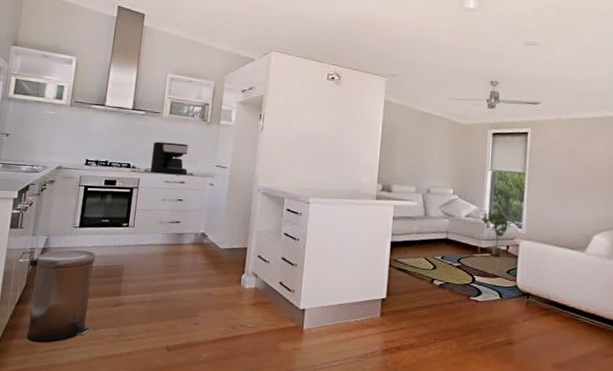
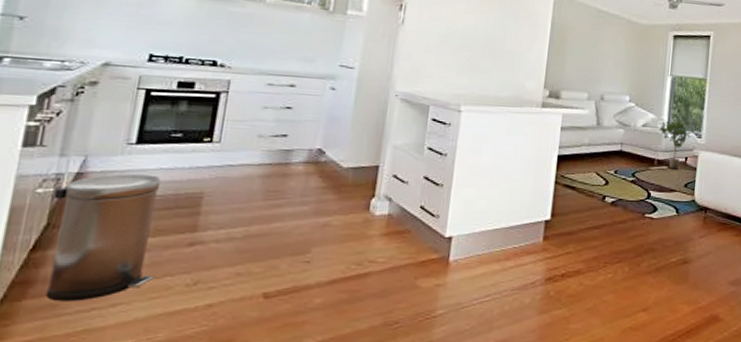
coffee maker: present [129,141,194,176] -> none [215,33,309,78]

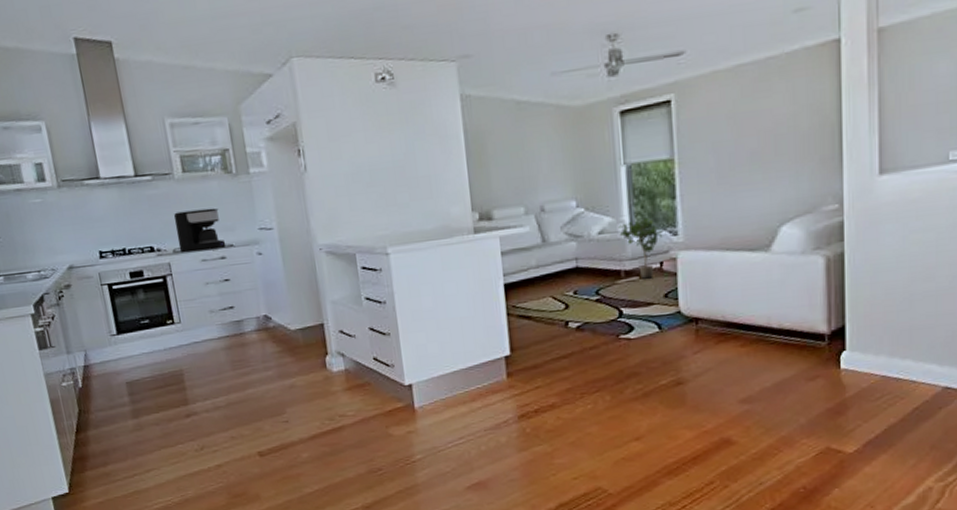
pedal bin: present [45,174,162,302] -> none [74,360,170,471]
coffee maker: none [215,33,309,78] -> present [154,208,235,256]

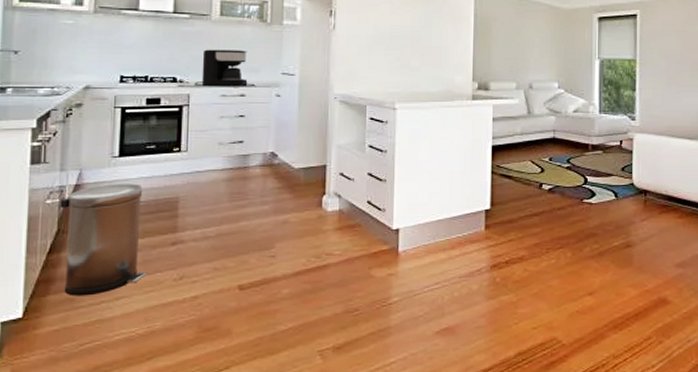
pedal bin: none [74,360,170,471] -> present [60,184,148,296]
potted plant: present [618,217,663,279] -> none [590,103,624,153]

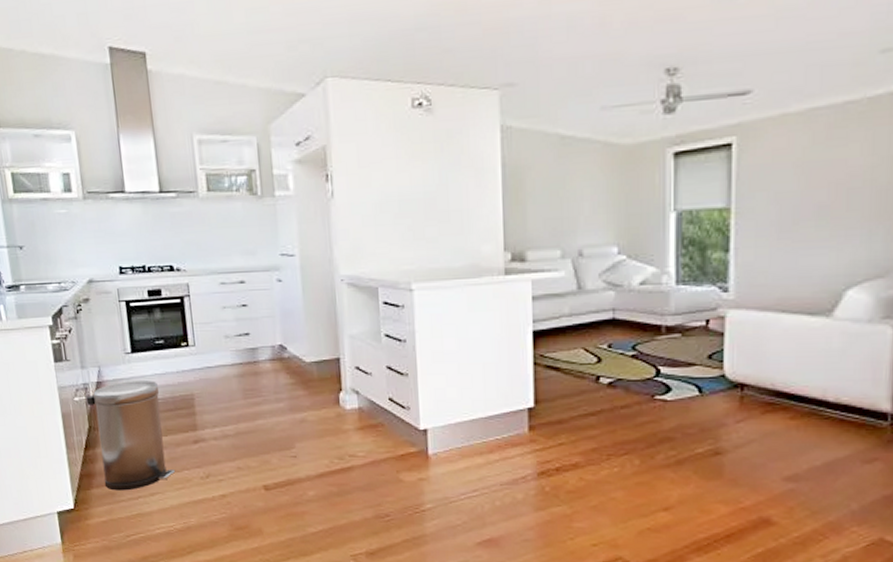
coffee maker: present [176,49,256,87] -> none [174,230,255,276]

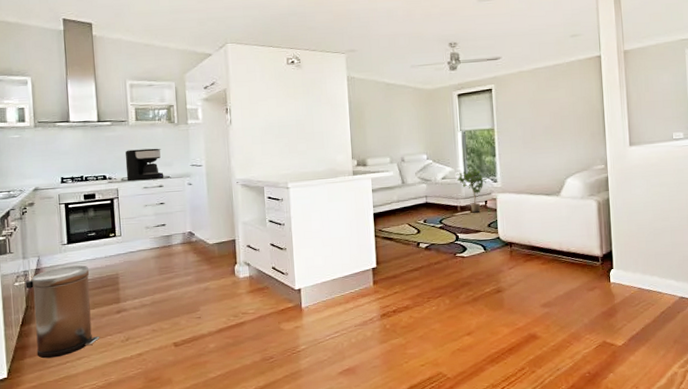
coffee maker: none [174,230,255,276] -> present [106,148,171,183]
potted plant: none [662,270,712,337] -> present [456,168,487,213]

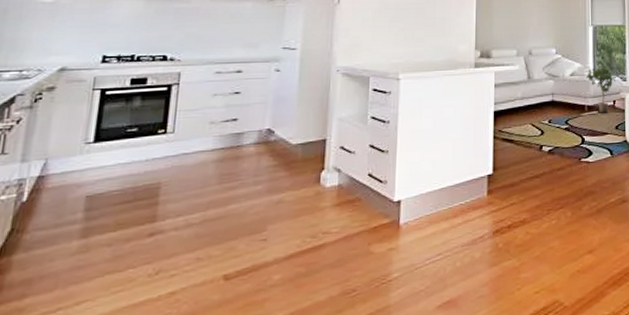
pedal bin: present [25,265,100,359] -> none [12,171,120,306]
coffee maker: present [106,148,171,183] -> none [165,25,255,65]

